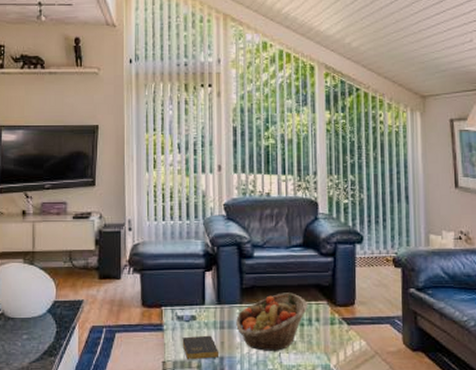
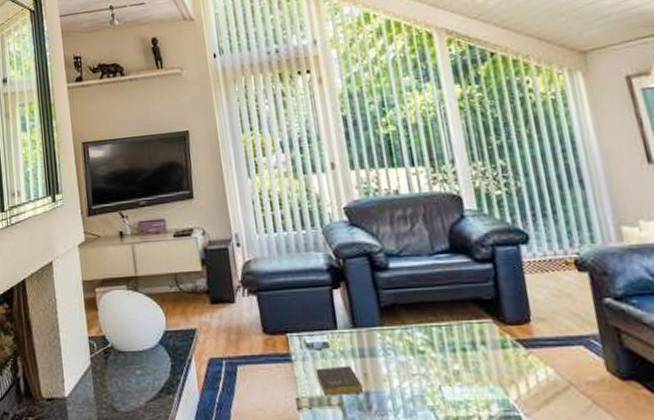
fruit basket: present [236,293,308,352] -> none [378,310,469,385]

